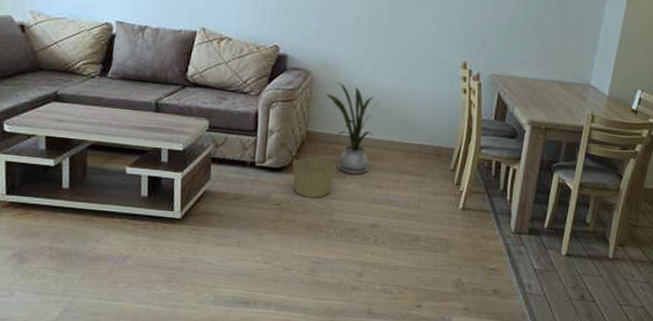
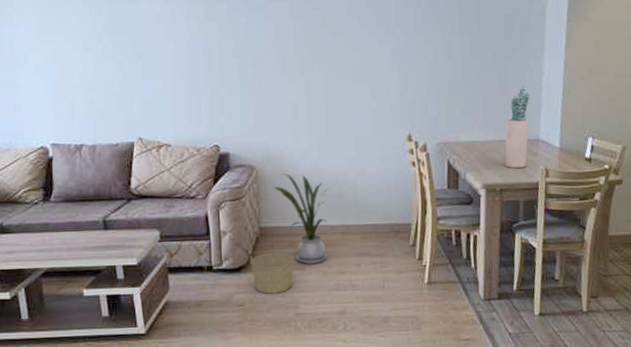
vase: none [553,31,587,111] -> present [504,86,530,169]

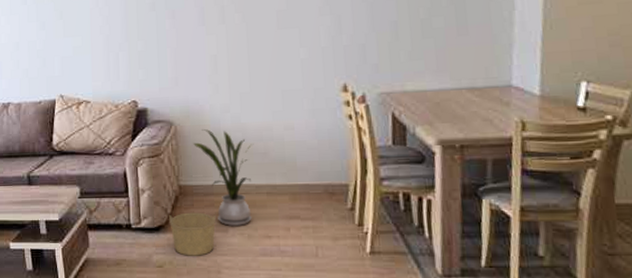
vase: present [504,86,530,169] -> none [465,23,498,122]

